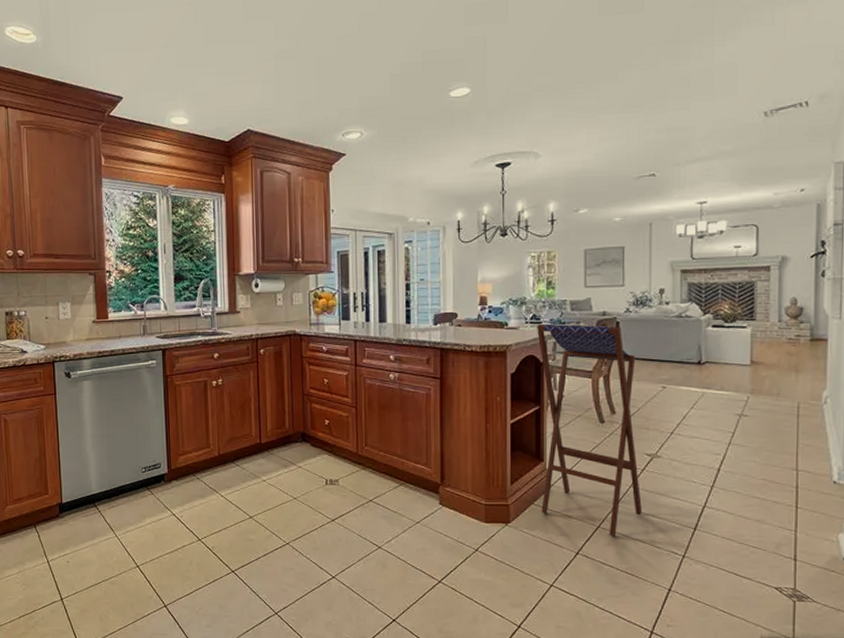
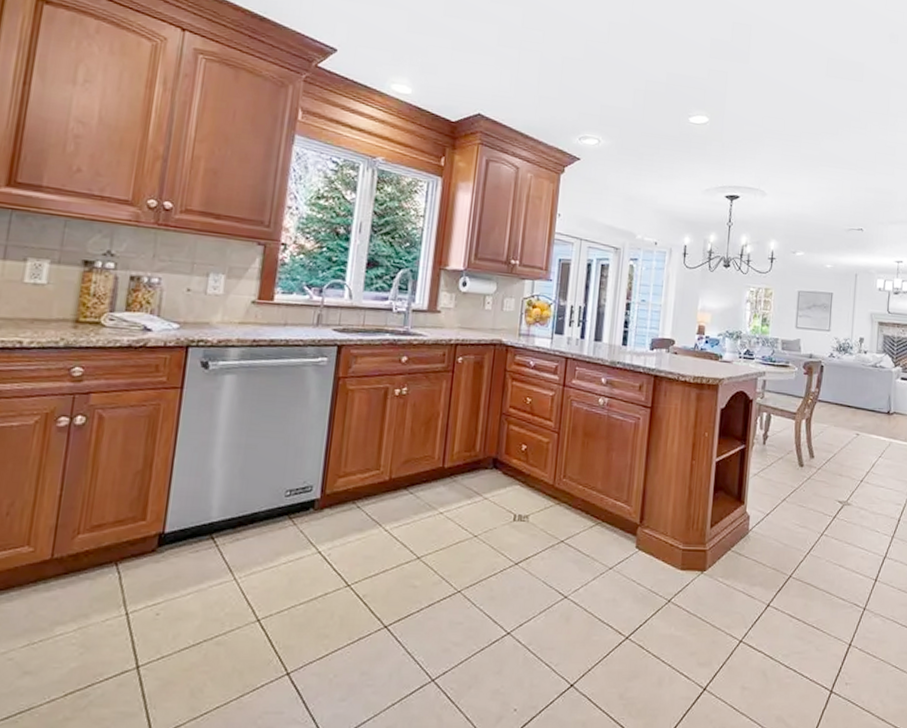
stool: present [537,323,642,537] -> none [737,359,836,587]

